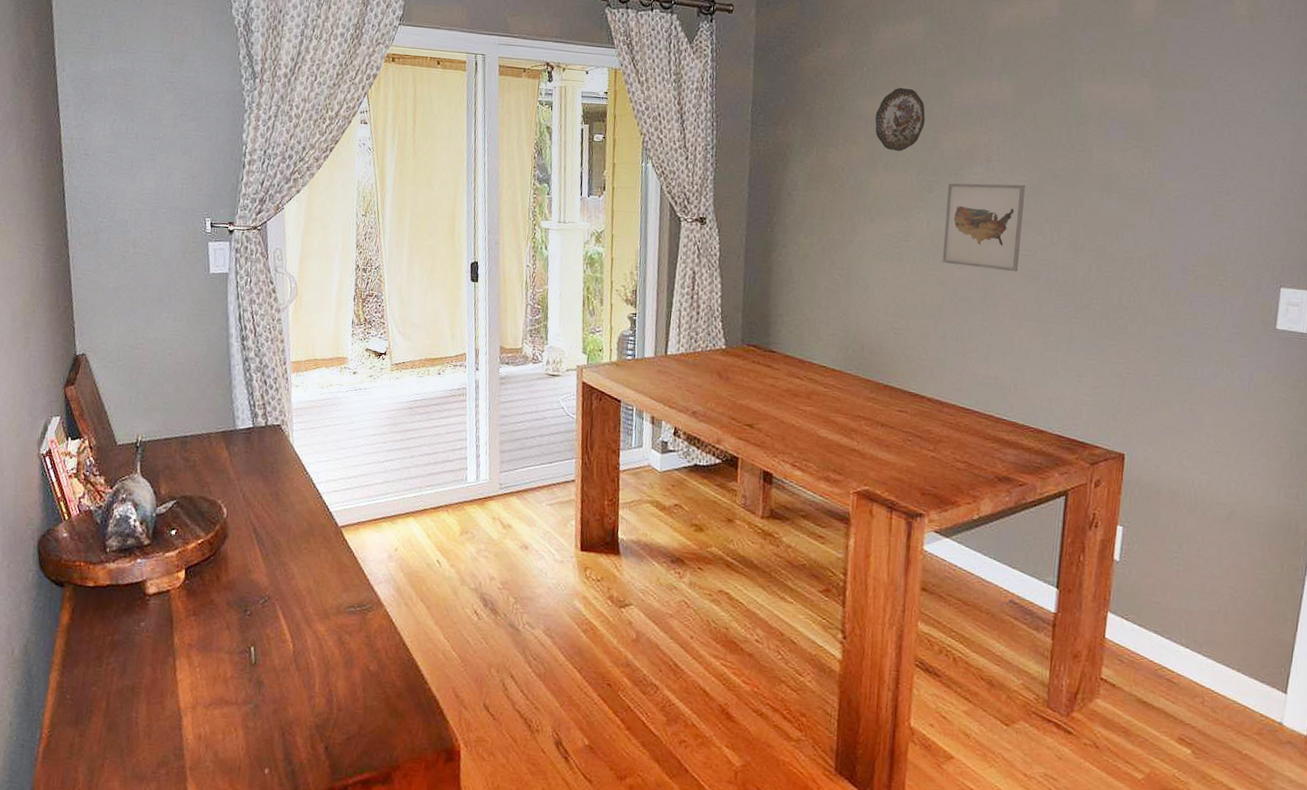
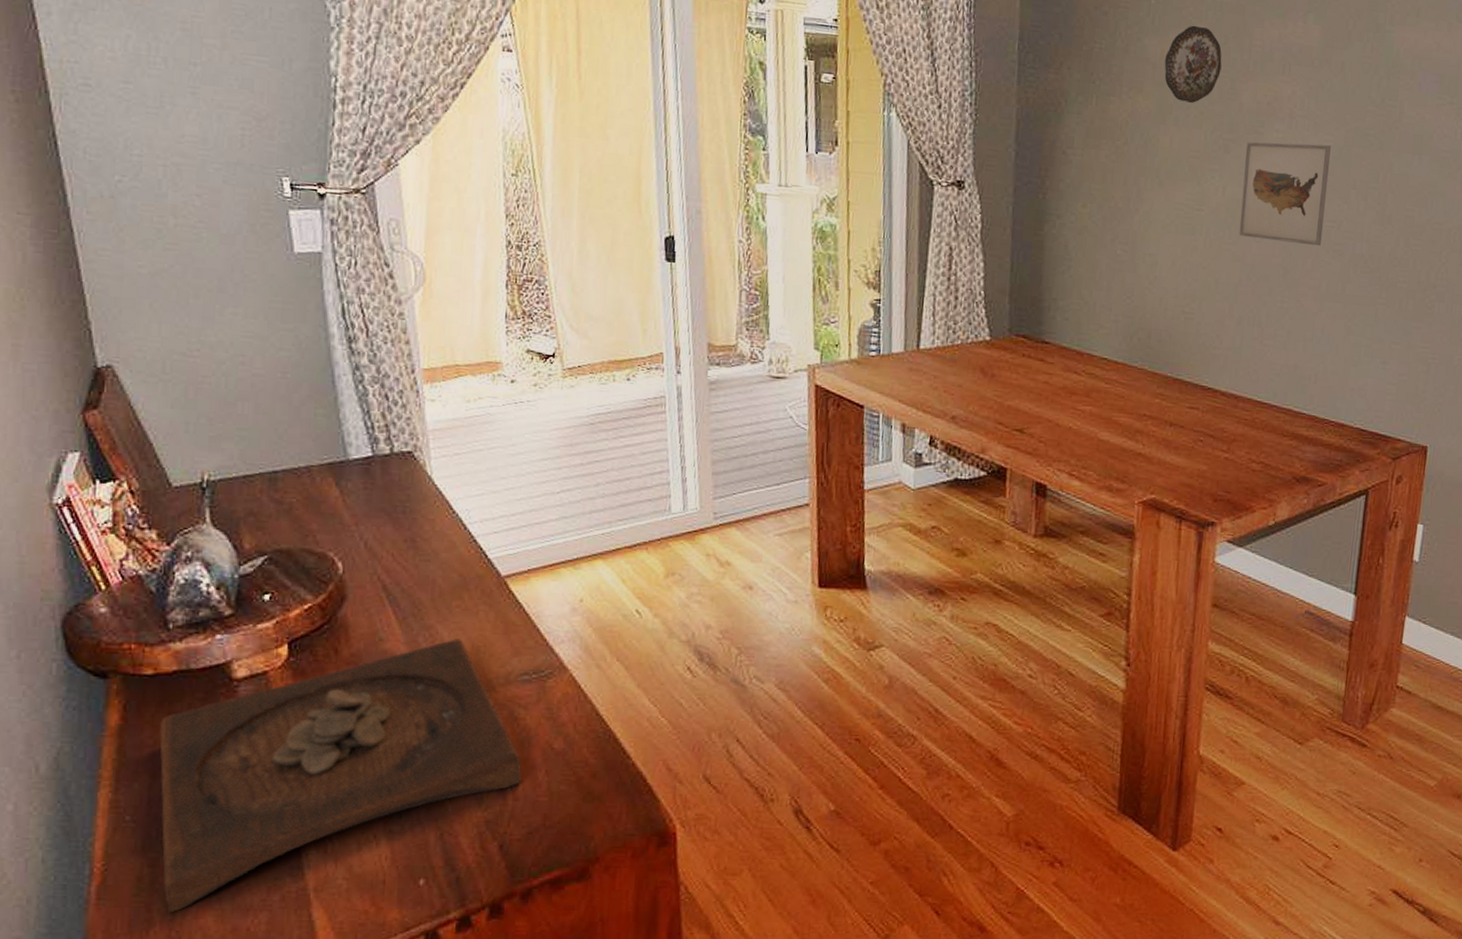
wooden tray: none [87,574,345,776] -> present [160,639,522,914]

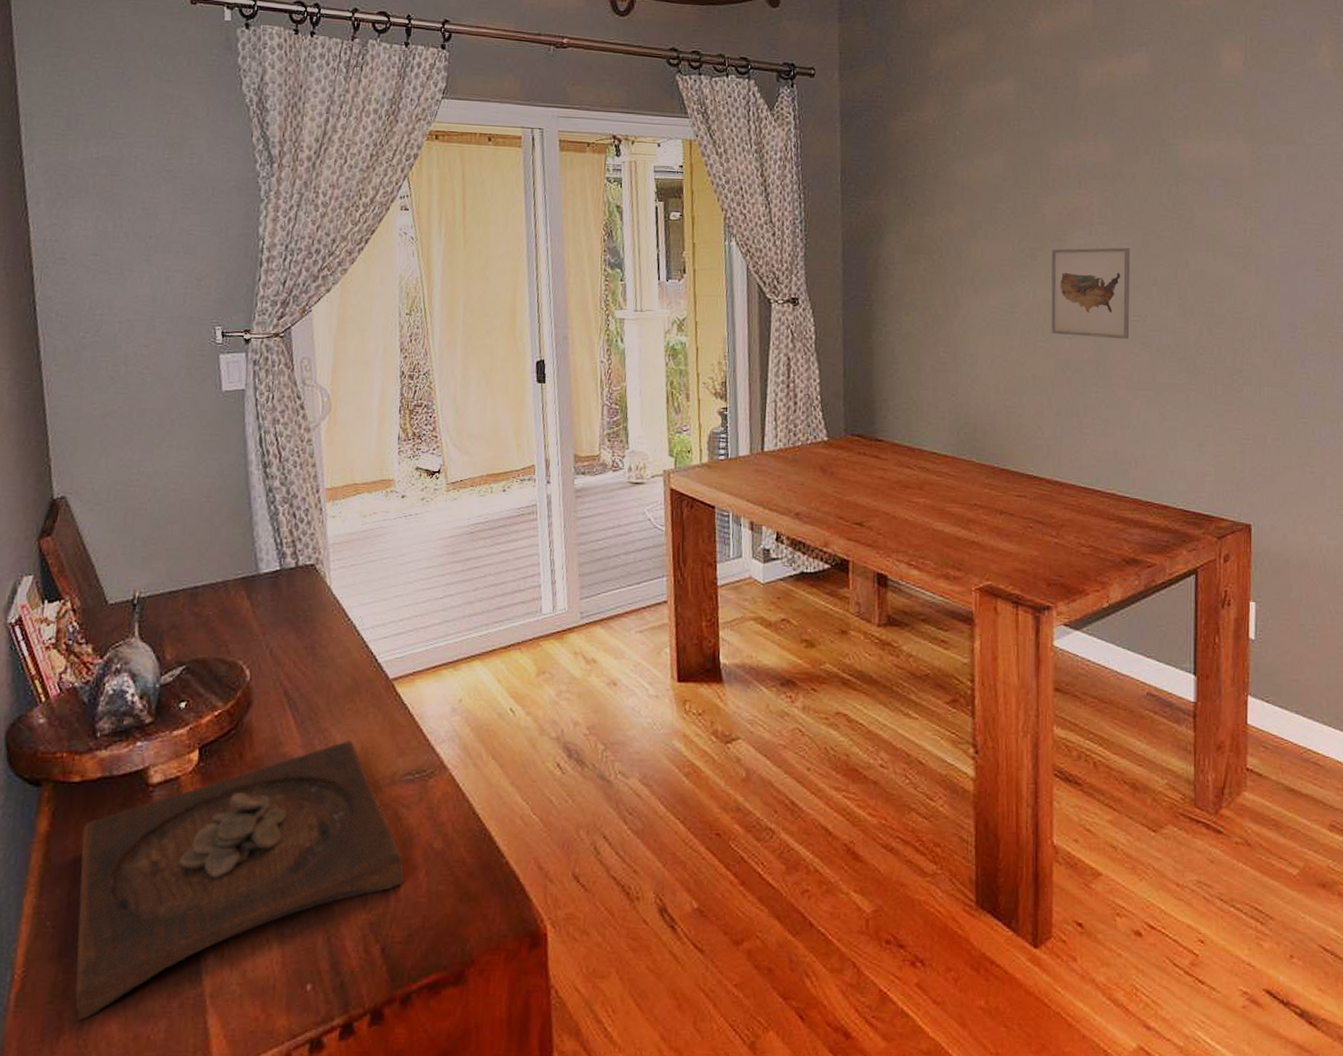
decorative plate: present [1164,25,1222,104] -> none [971,150,1023,219]

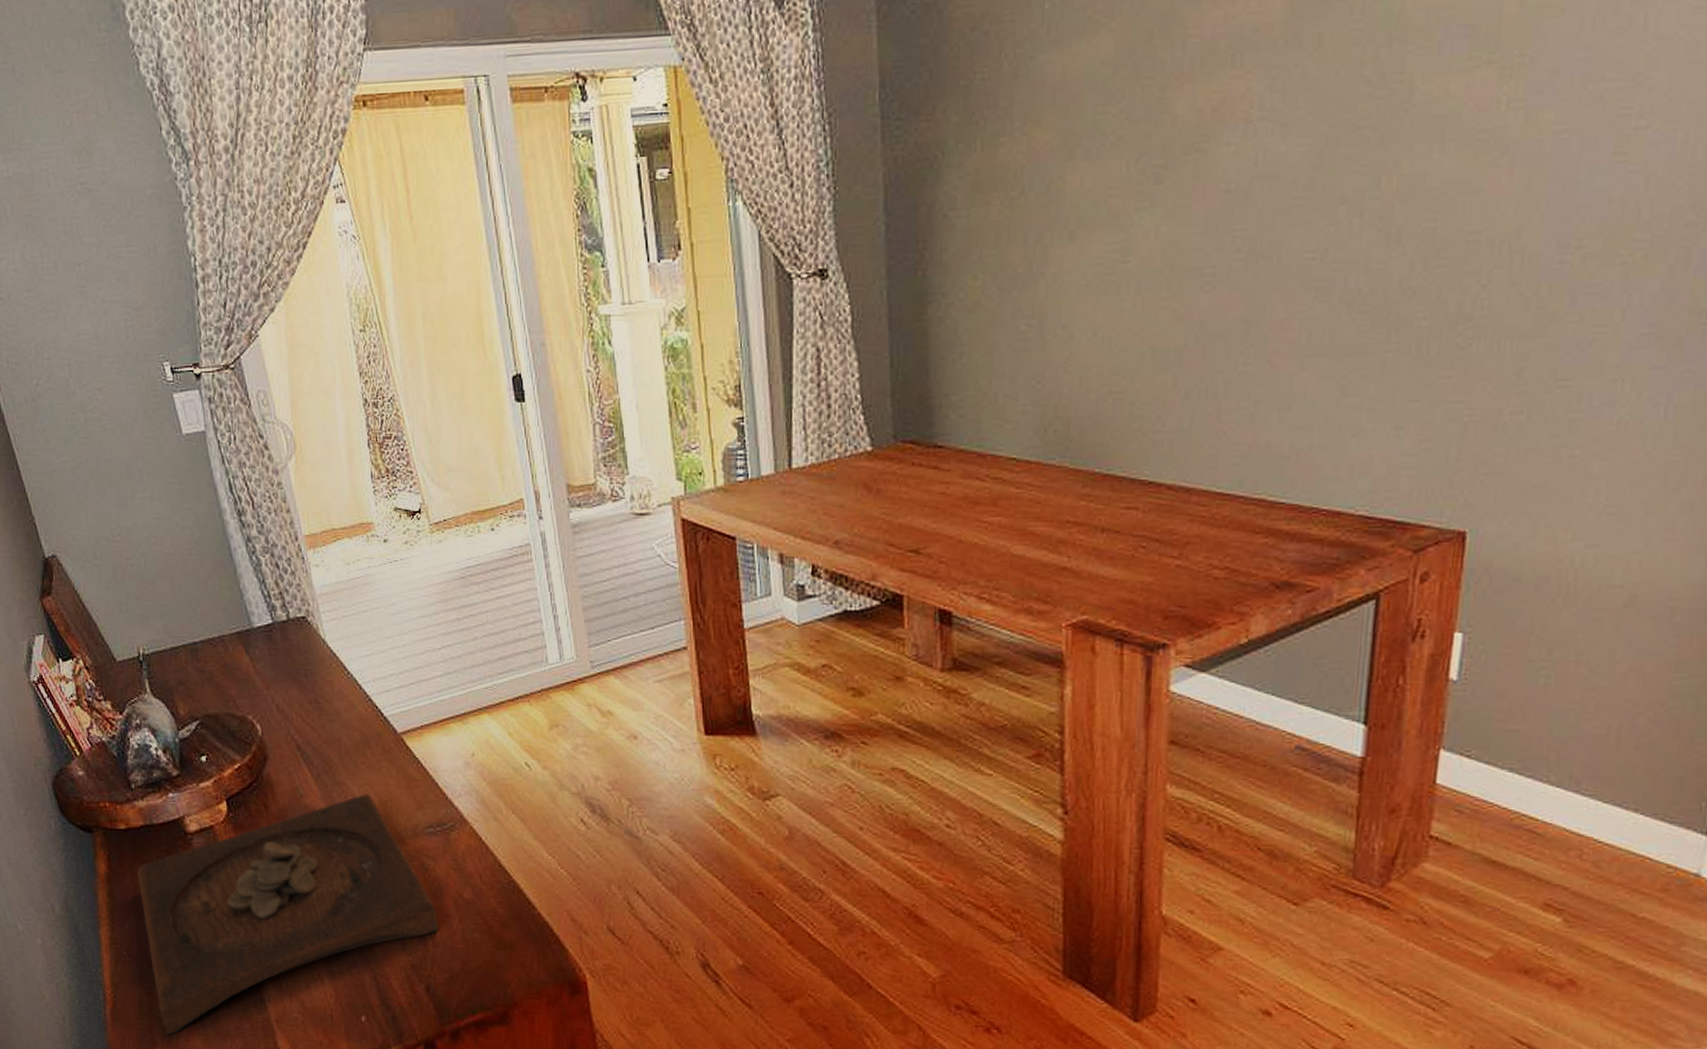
wall art: present [1051,247,1131,340] -> none [1180,150,1308,288]

